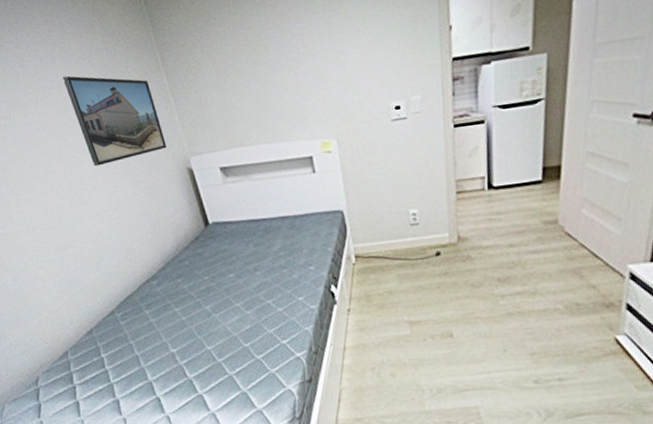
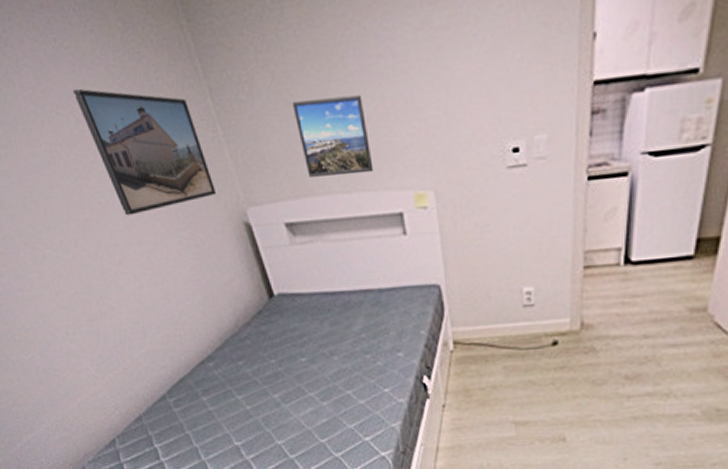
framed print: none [228,73,290,133] -> present [292,94,374,177]

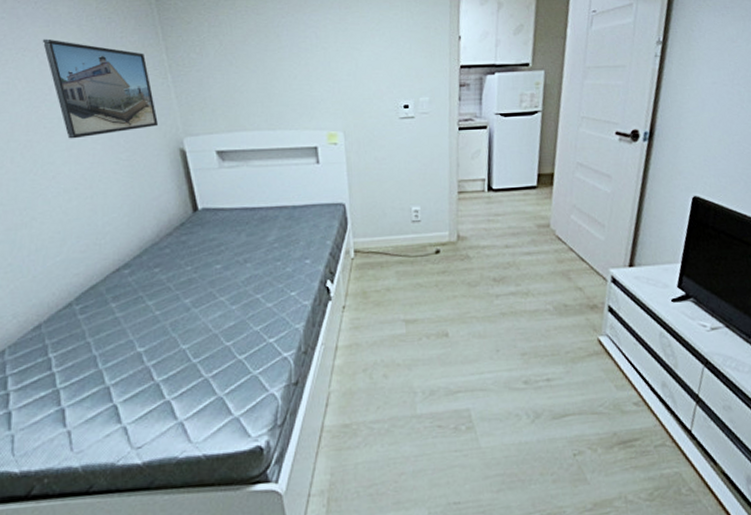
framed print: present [292,94,374,177] -> none [234,61,296,117]

